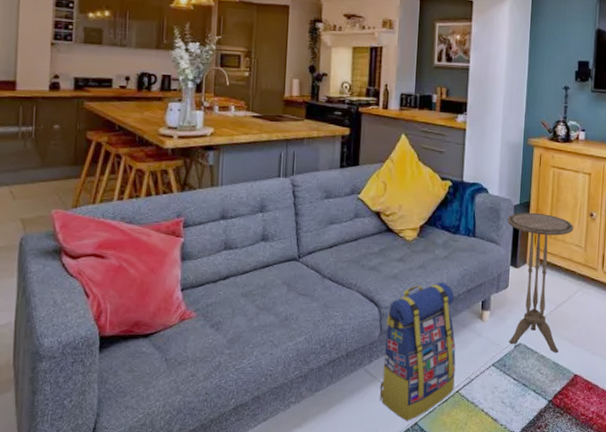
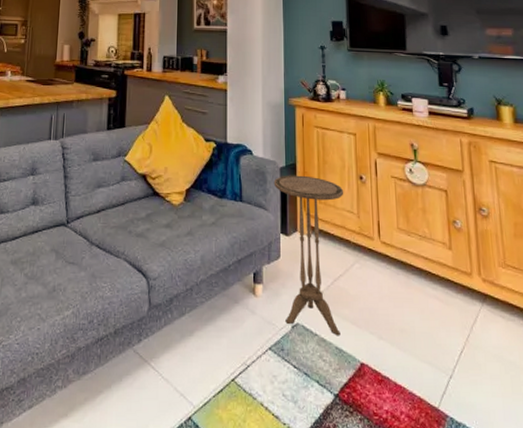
backpack: present [380,282,456,421] -> none [150,250,230,415]

